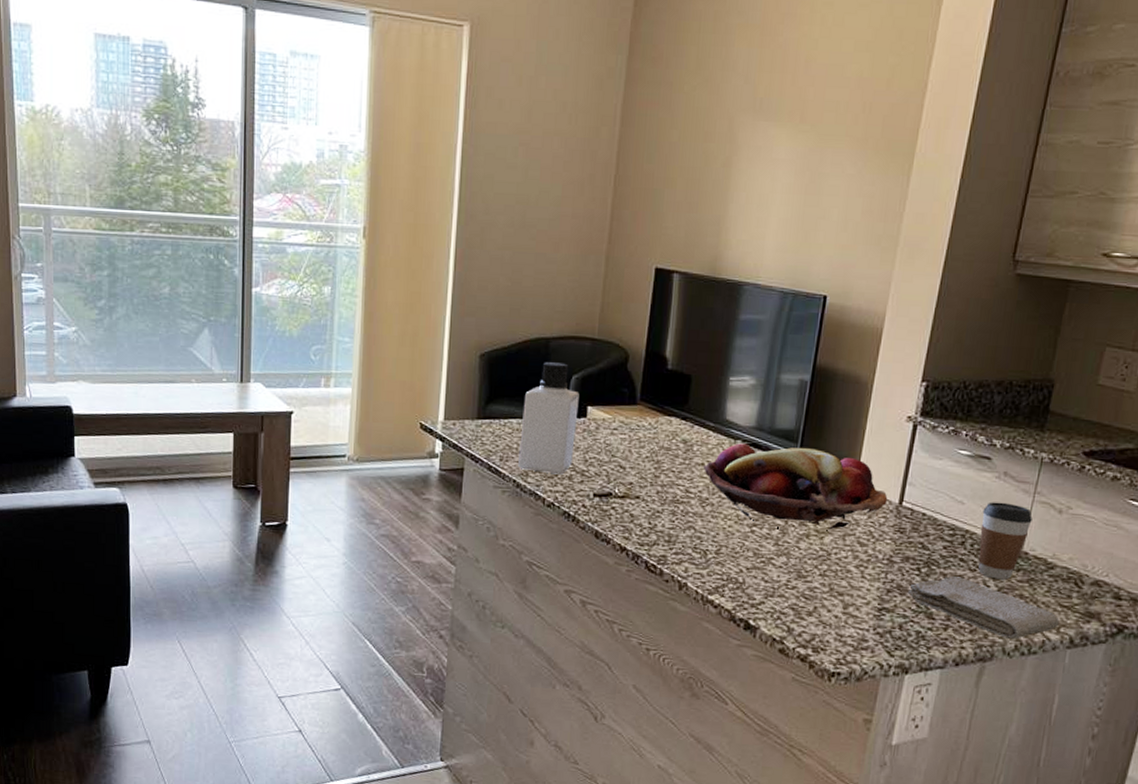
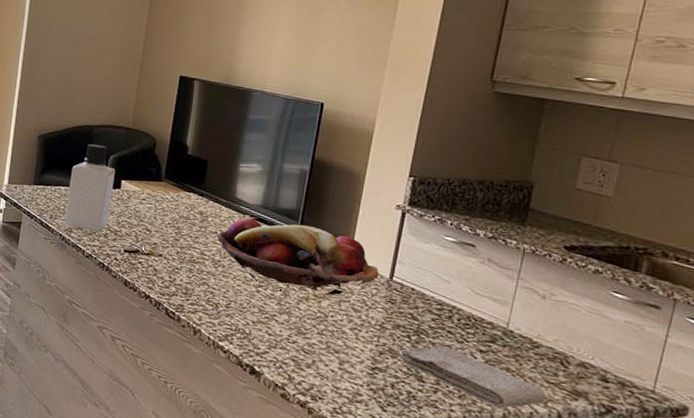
coffee cup: present [978,502,1032,580] -> none [465,283,517,354]

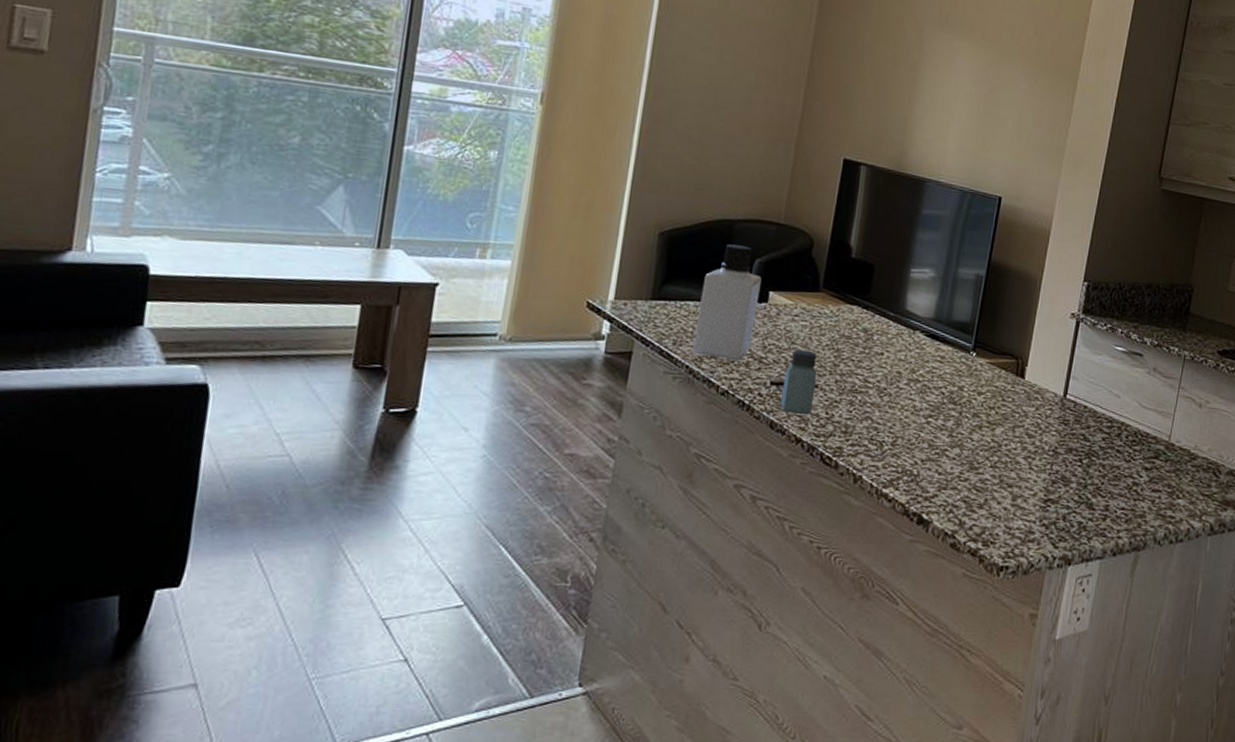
saltshaker: none [132,226,161,277] -> present [780,349,817,414]
fruit basket: present [216,217,380,296] -> none [882,333,1054,422]
washcloth: present [398,345,547,408] -> none [1070,467,1201,528]

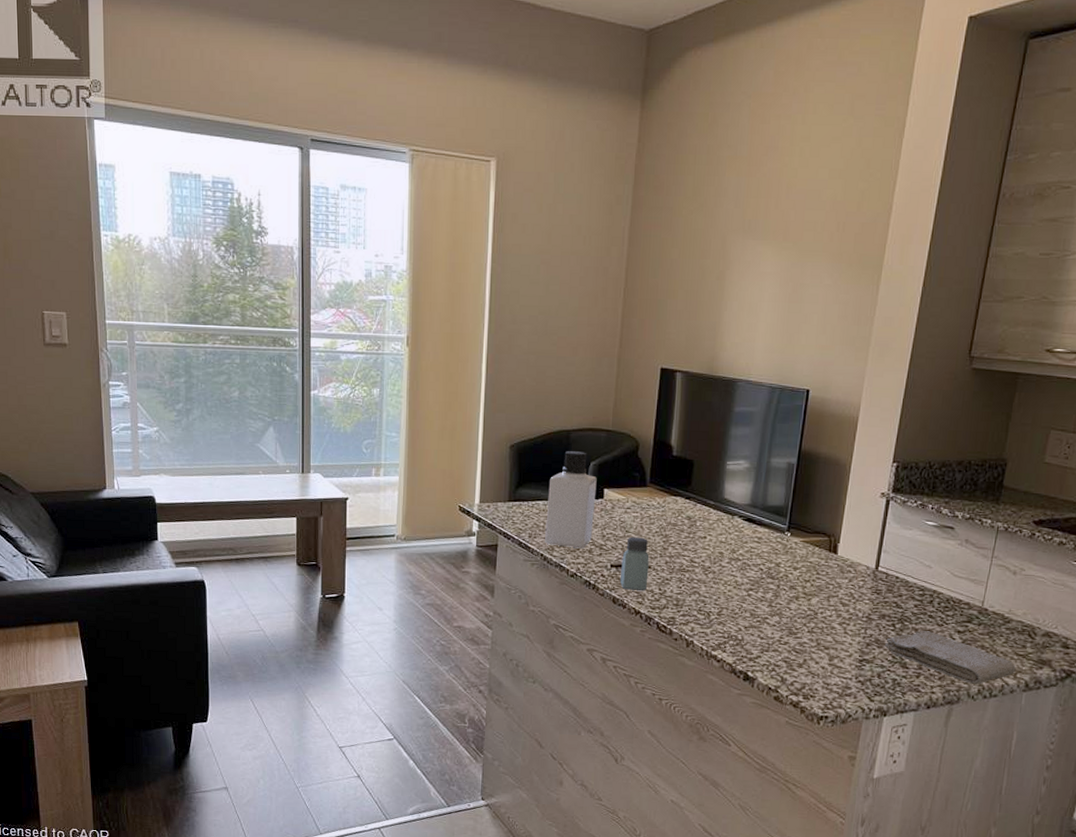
washcloth: none [1070,467,1201,528] -> present [884,631,1016,684]

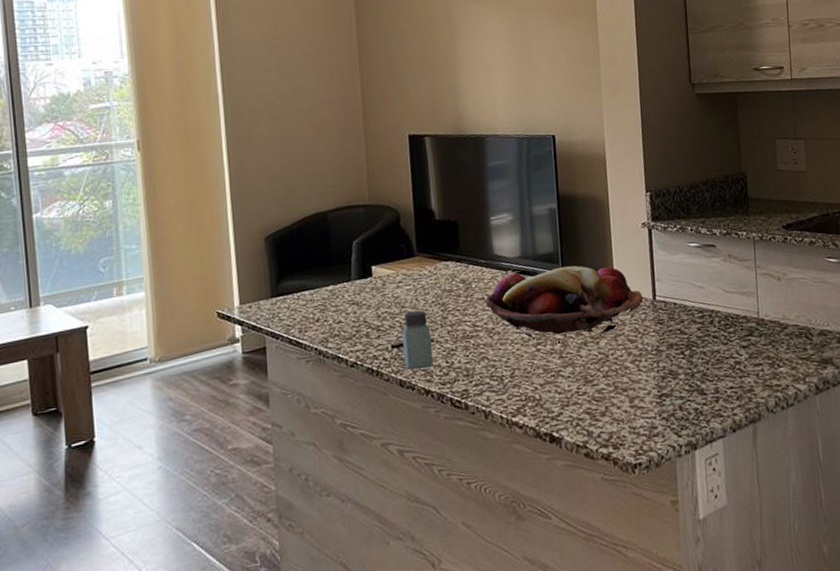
bottle: present [545,451,597,549] -> none [312,231,367,336]
fruit basket: none [705,518,866,593] -> present [483,265,644,343]
washcloth: present [884,631,1016,684] -> none [678,352,804,398]

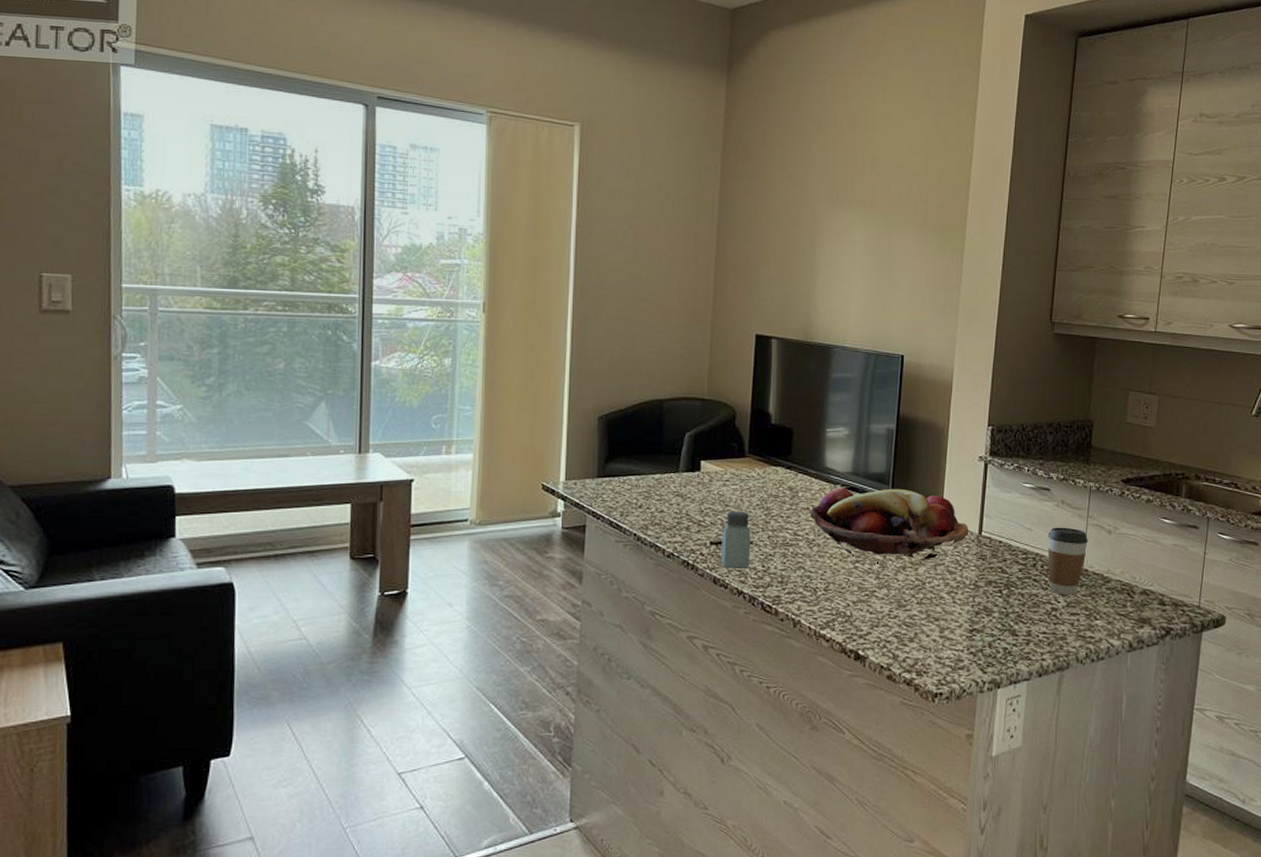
coffee cup: none [720,280,760,348] -> present [1047,527,1088,595]

